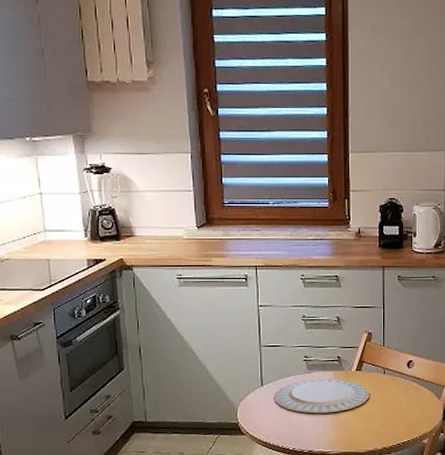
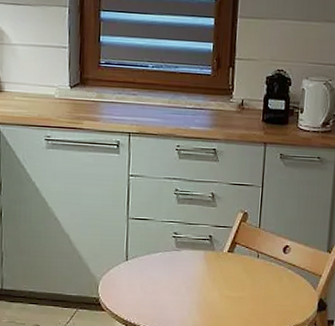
plate: present [274,378,369,414] -> none [138,257,240,295]

